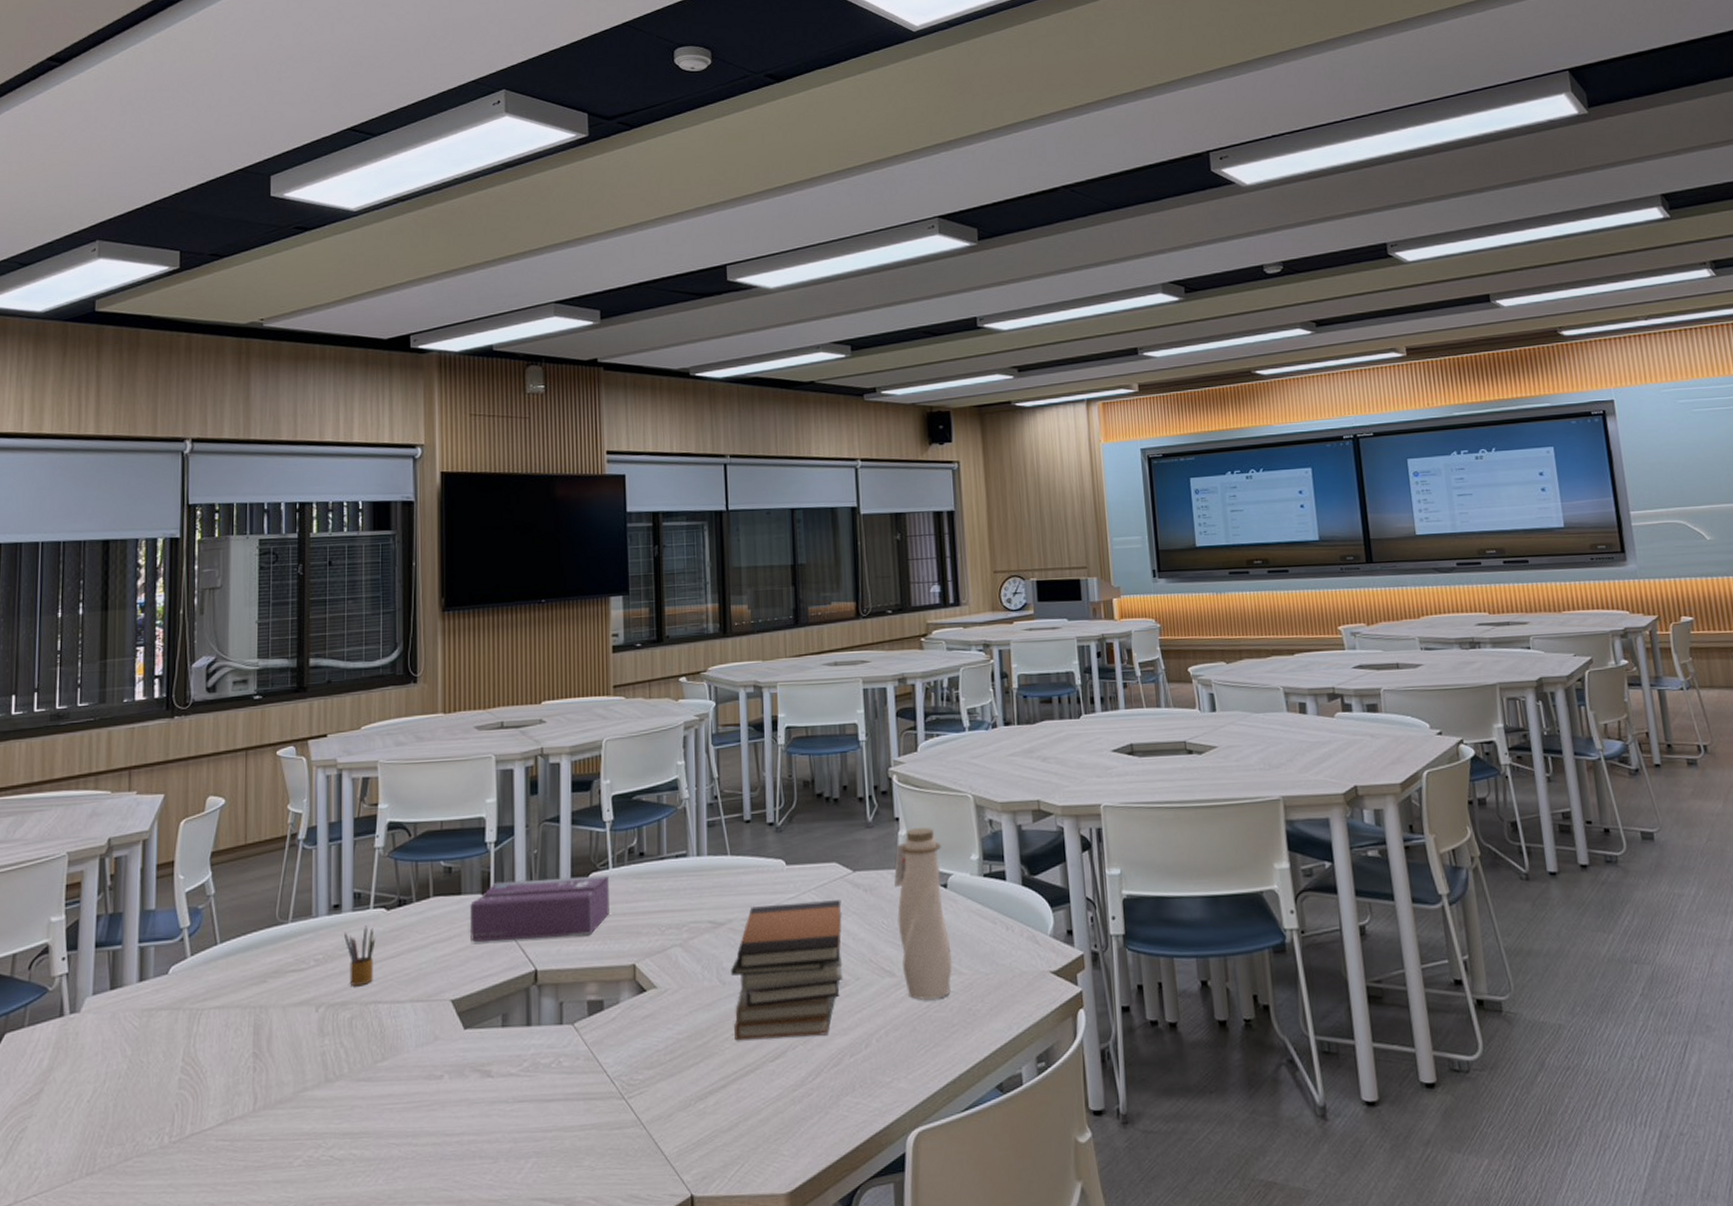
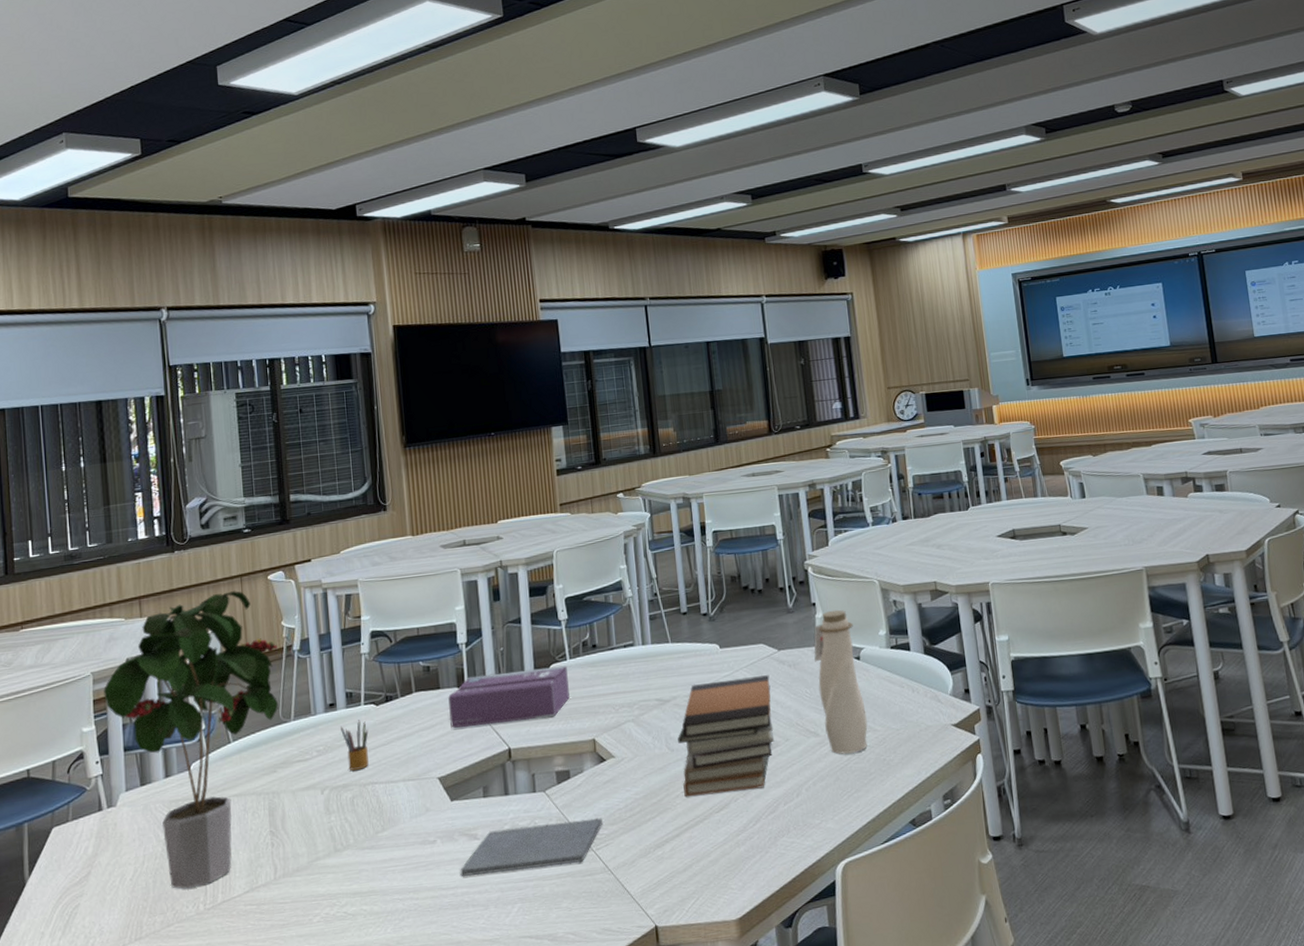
potted plant: none [79,766,280,1117] -> present [104,591,278,889]
notepad: none [468,1059,637,1122] -> present [460,817,602,877]

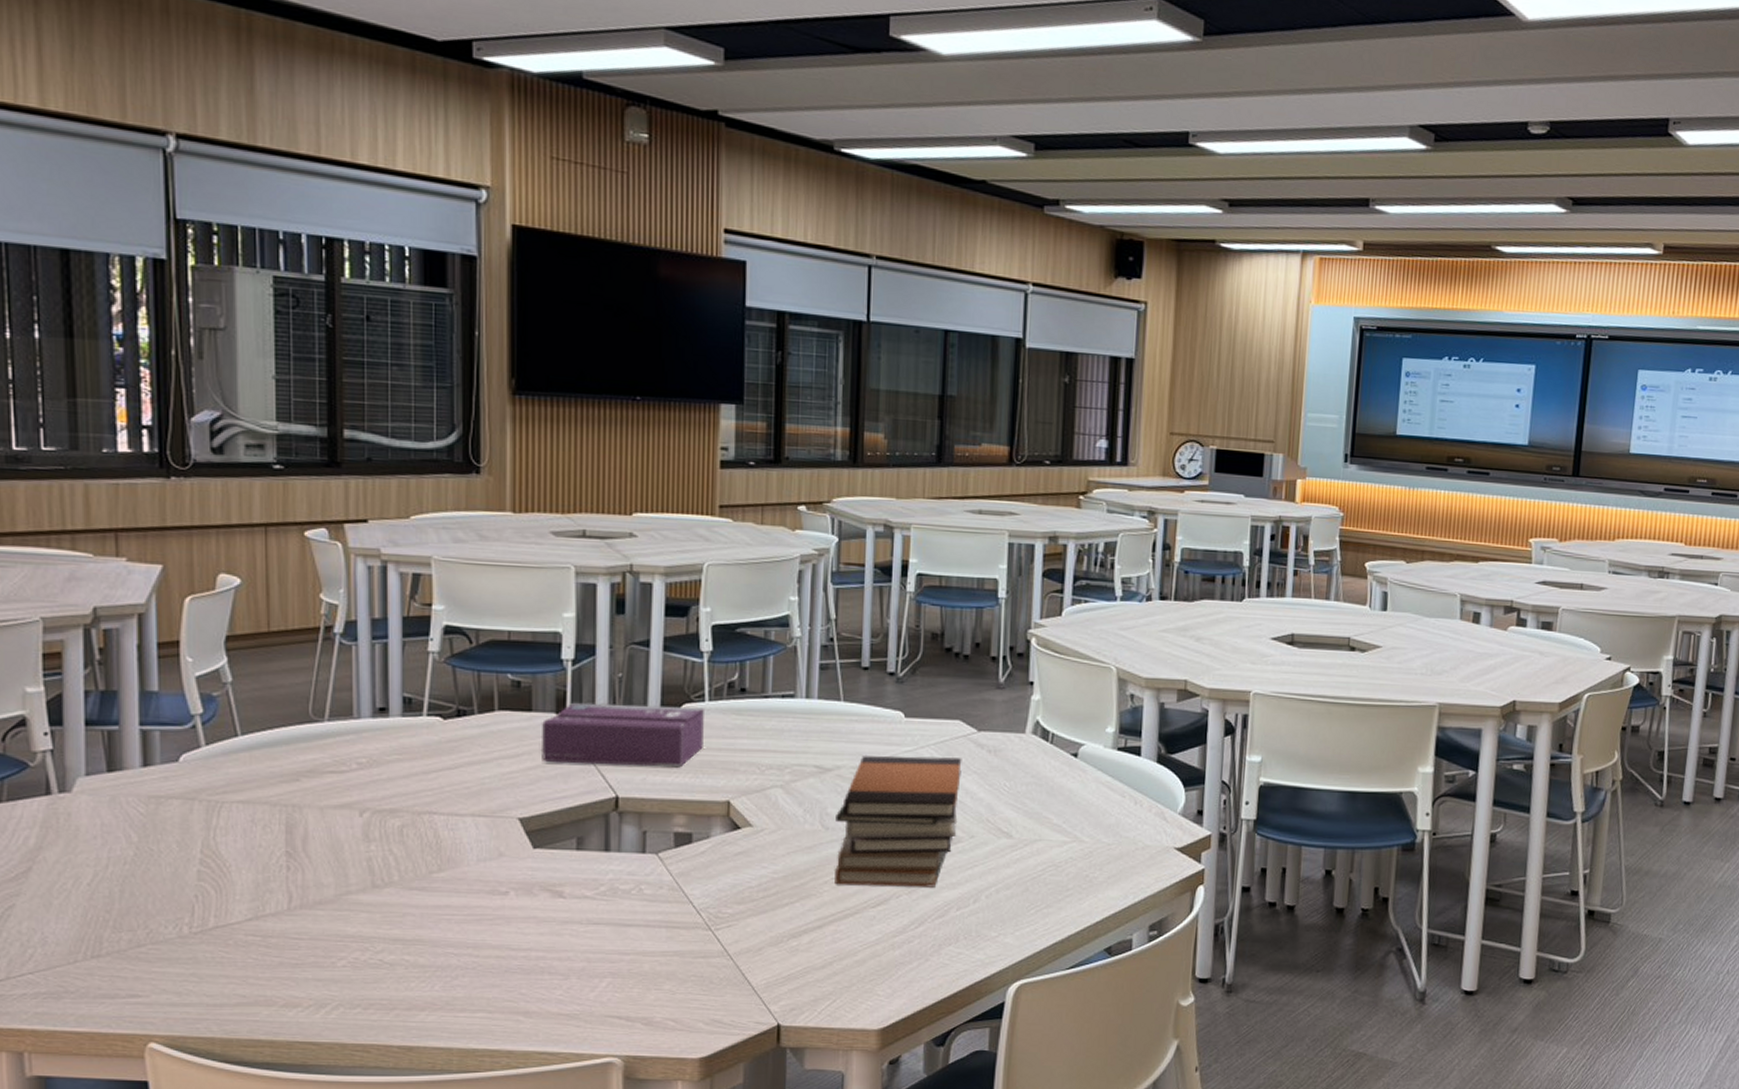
potted plant: present [104,591,278,889] -> none [58,543,312,906]
pencil box: present [341,719,369,771] -> none [392,733,430,794]
notepad: present [460,817,602,877] -> none [537,890,727,942]
water bottle: present [814,609,868,754] -> none [1021,694,1076,863]

